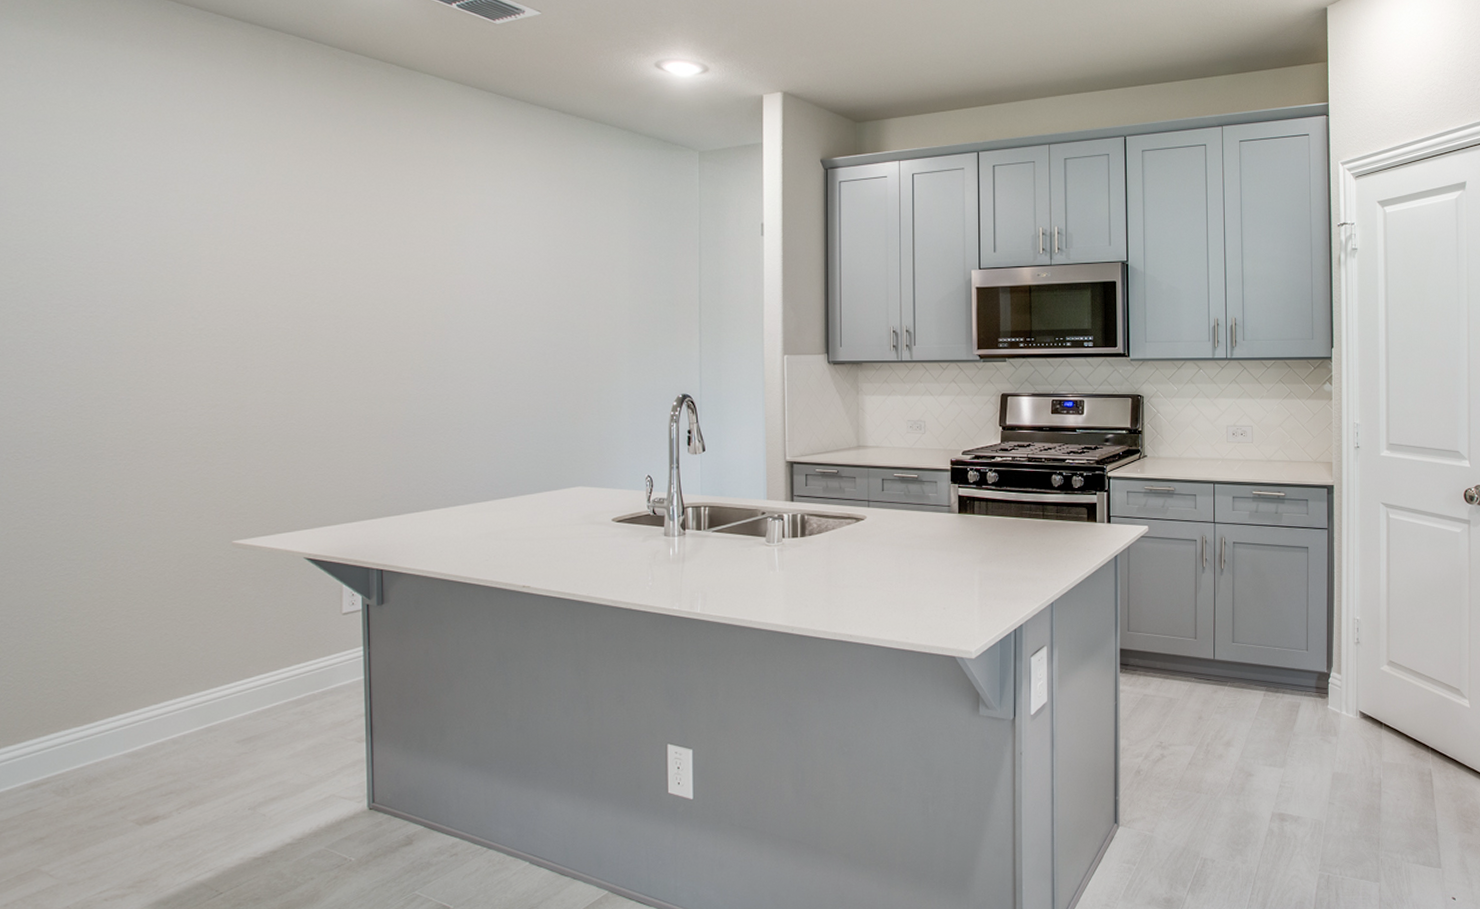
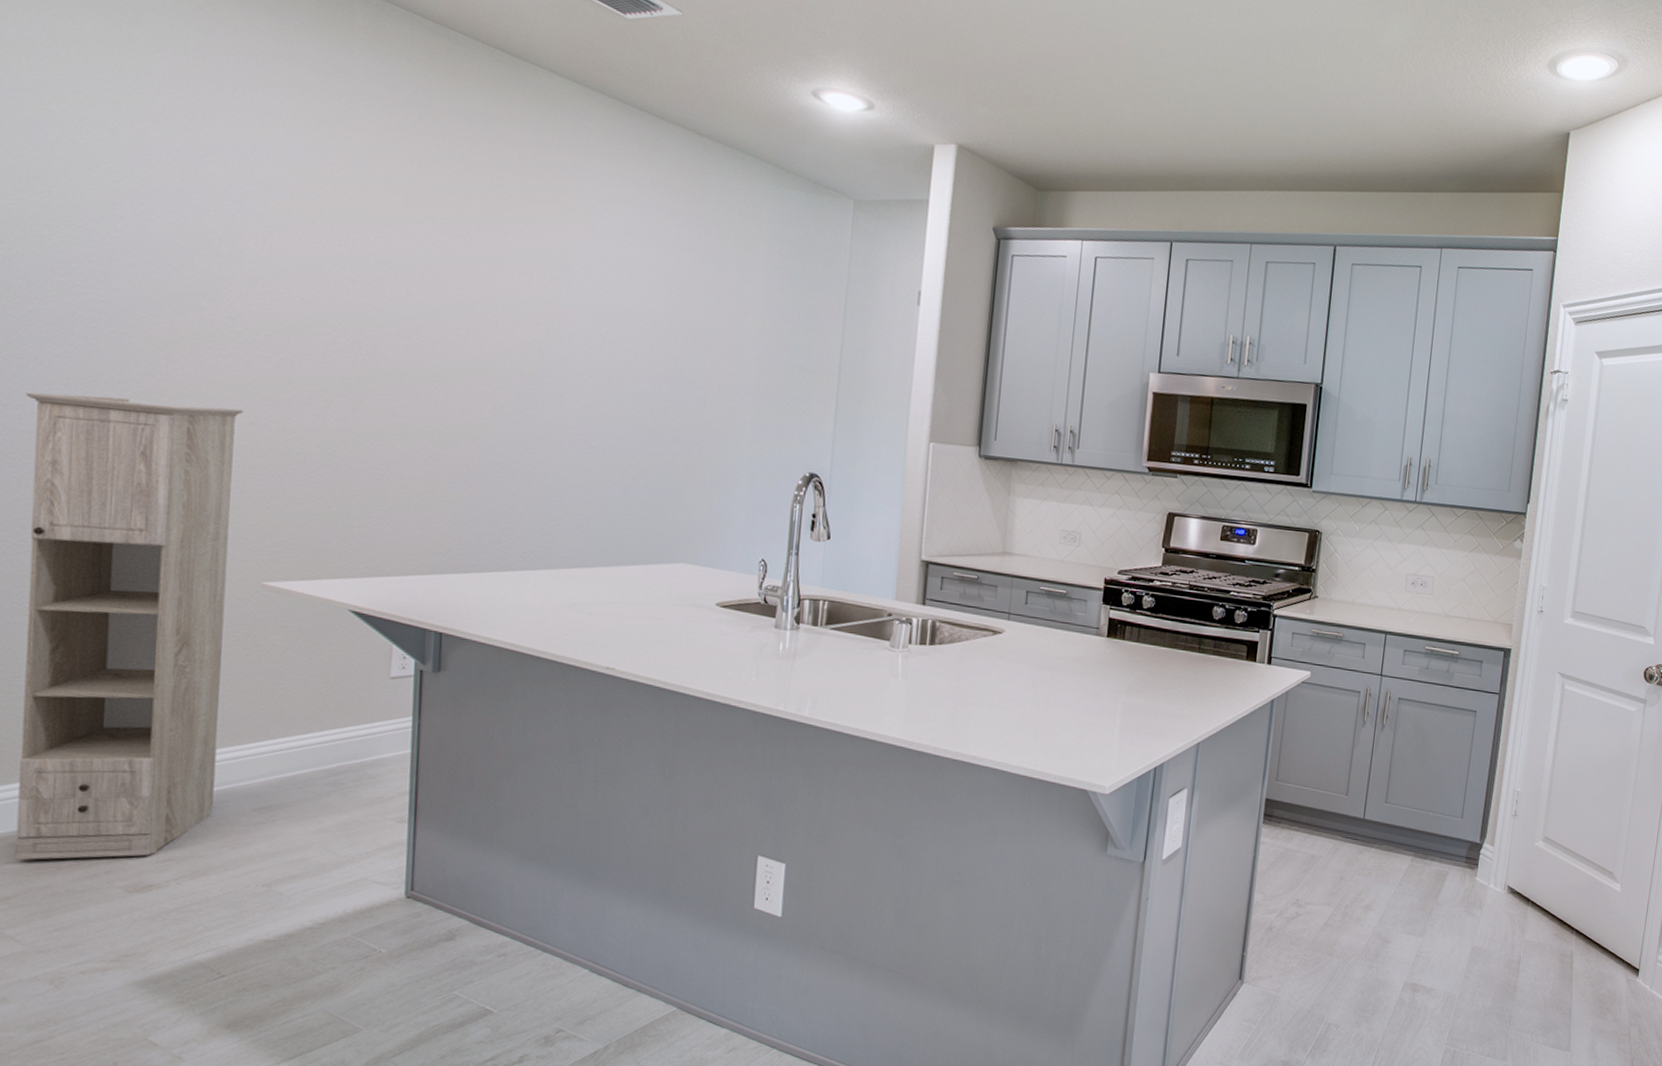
storage cabinet: none [35,394,209,805] -> present [15,392,244,861]

